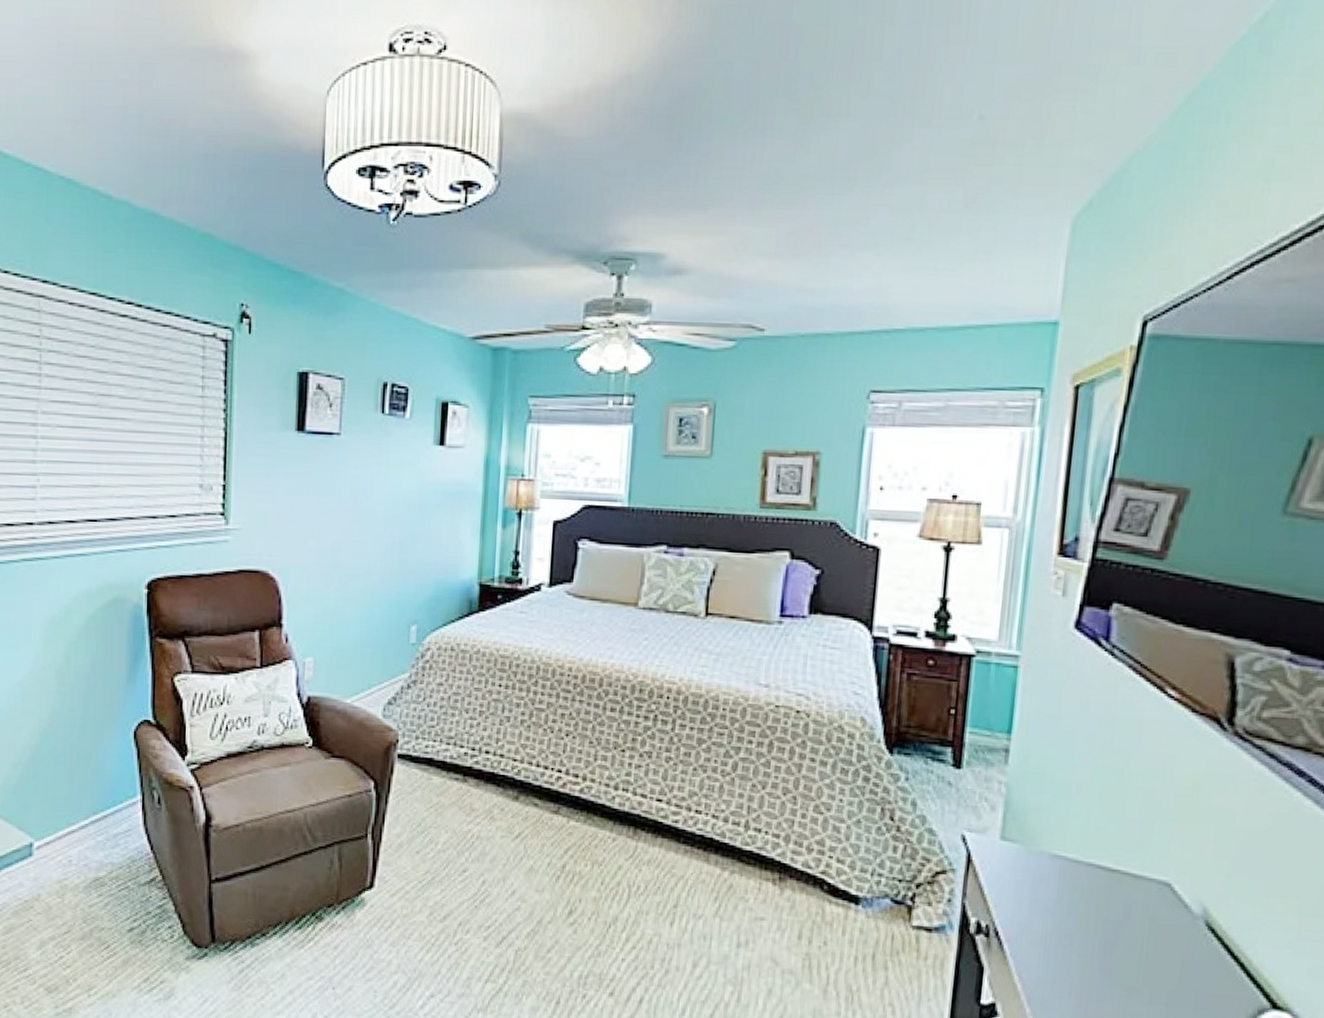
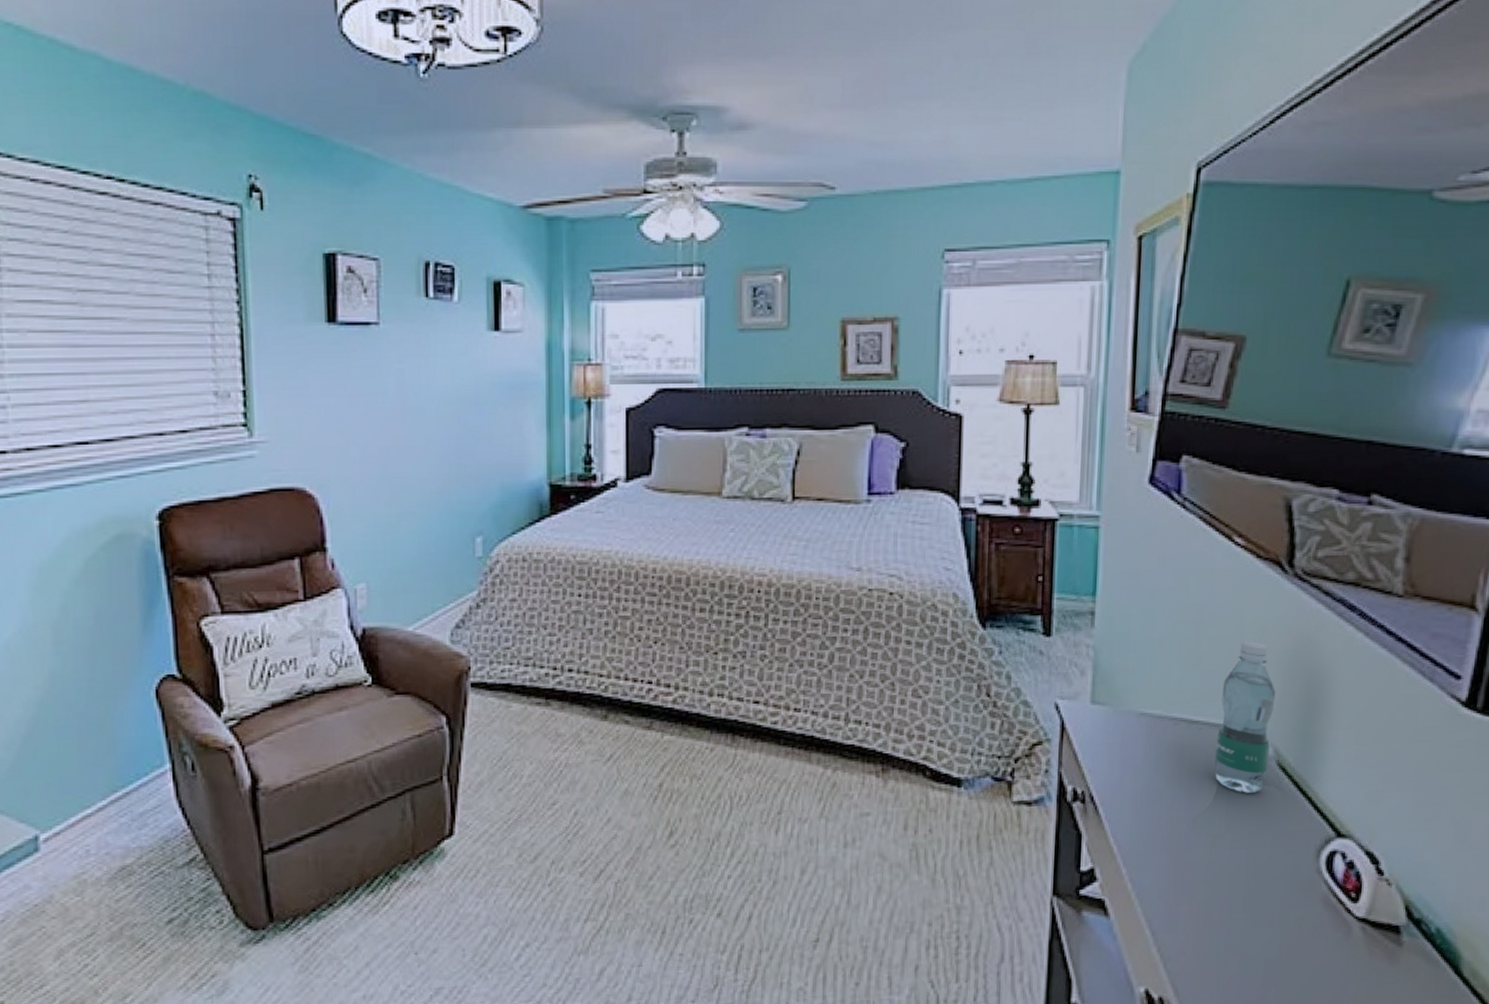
bottle: none [1133,795,1208,950] -> present [1214,641,1277,793]

